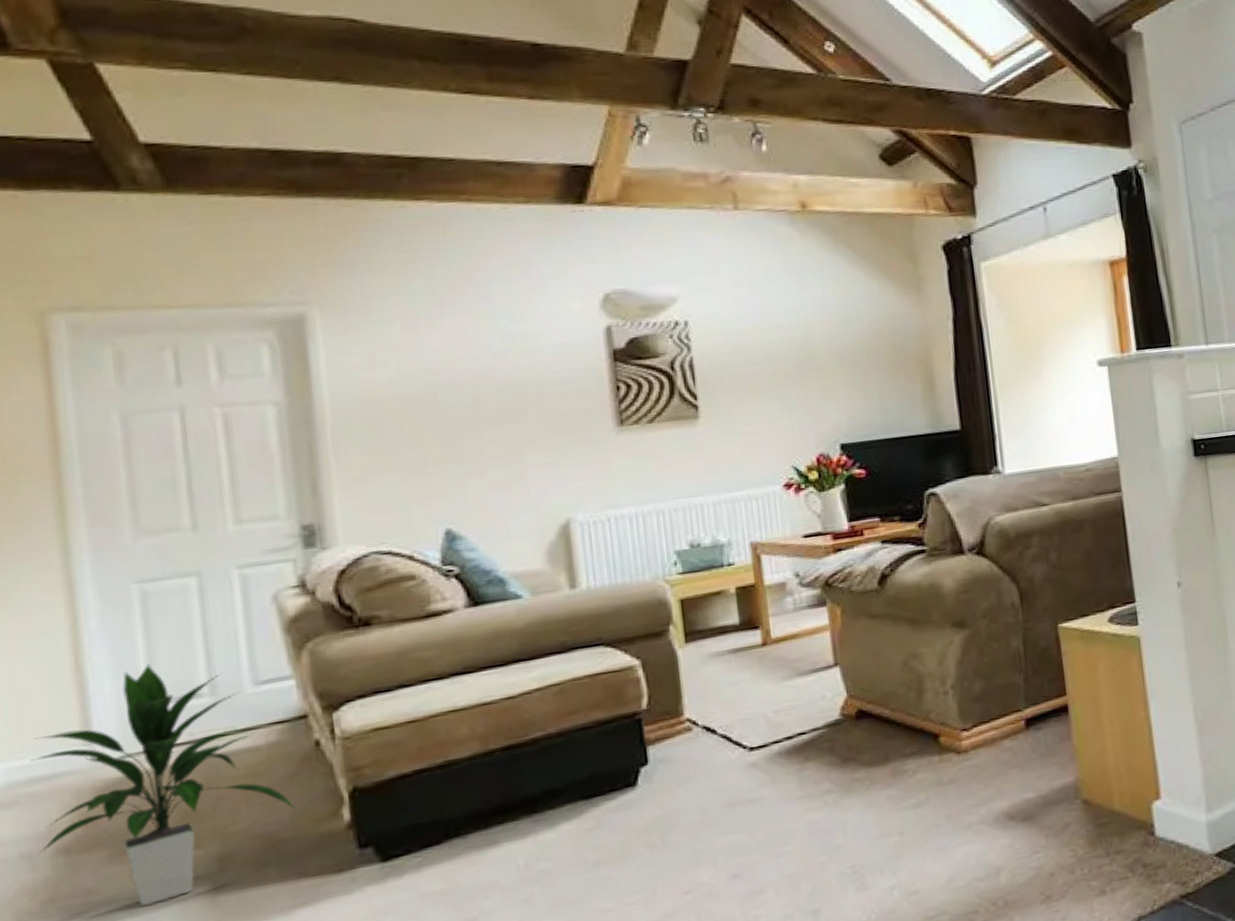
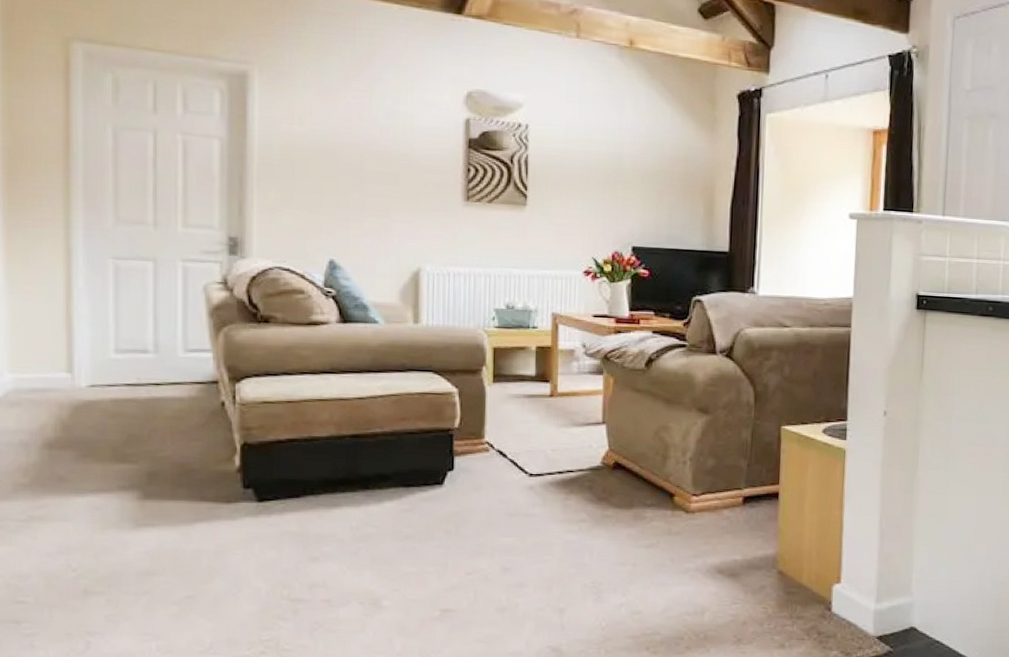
indoor plant: present [30,663,298,907] -> none [32,321,205,498]

